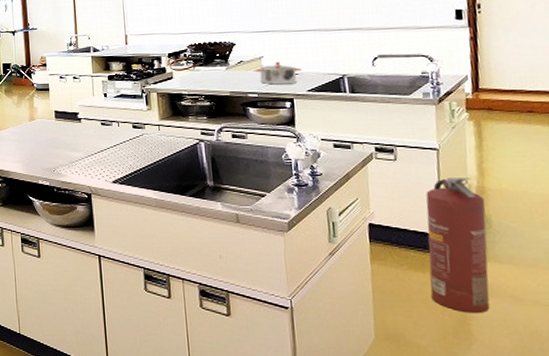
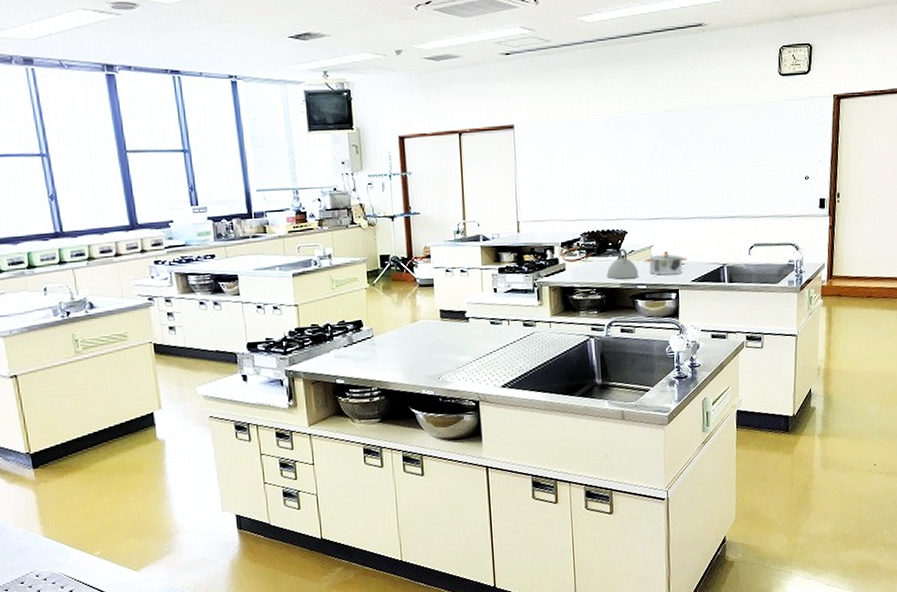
kettle: none [215,59,250,88] -> present [606,248,639,280]
fire extinguisher: present [426,178,490,314] -> none [782,361,829,485]

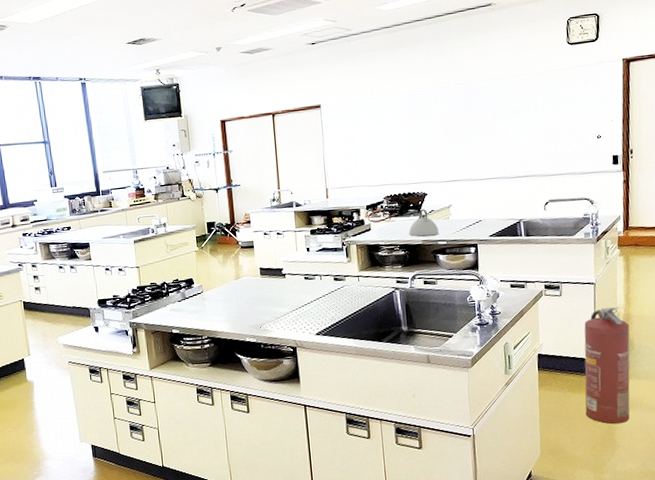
cooking pot: present [644,251,688,276] -> none [443,209,485,232]
fire extinguisher: none [782,361,829,485] -> present [584,307,630,424]

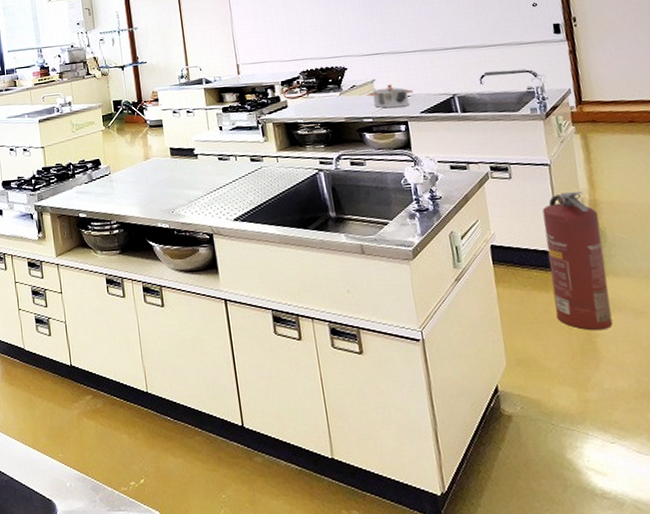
kettle: present [409,208,440,237] -> none [329,84,364,114]
cooking pot: none [443,209,485,232] -> present [367,84,414,109]

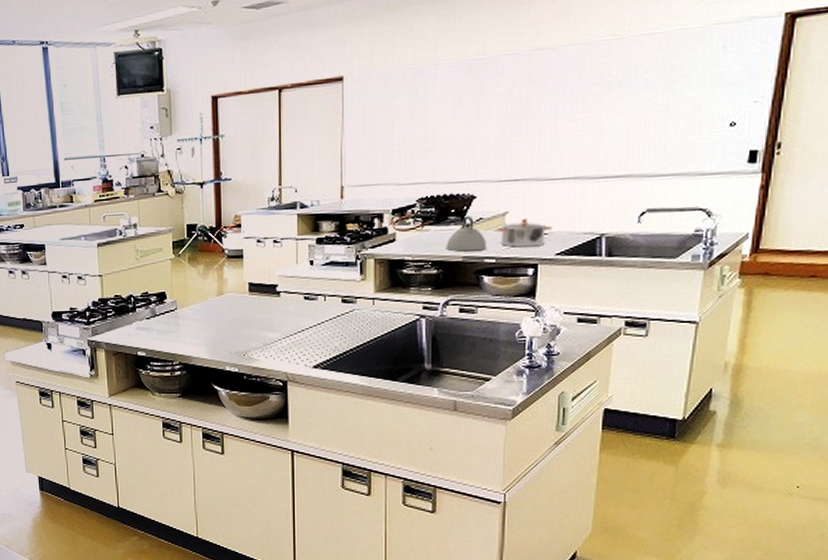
kettle: none [329,84,364,114] -> present [446,216,487,252]
fire extinguisher: present [542,192,613,331] -> none [660,355,740,504]

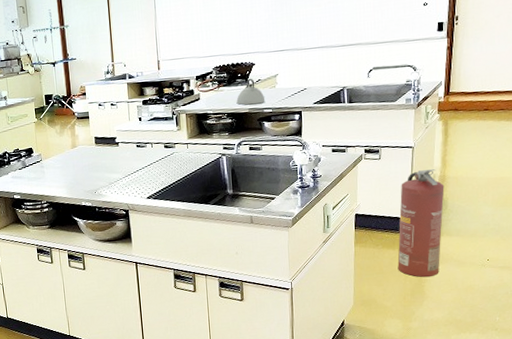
cooking pot: present [494,219,553,248] -> none [270,78,310,100]
fire extinguisher: none [660,355,740,504] -> present [397,169,445,278]

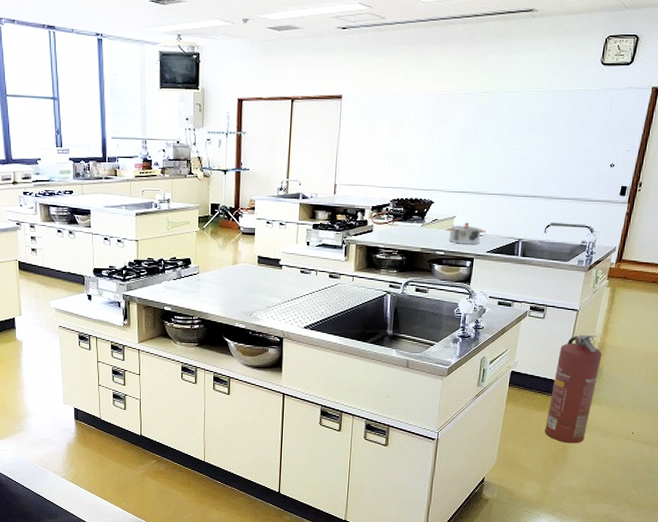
kettle: present [236,78,266,105] -> none [409,216,439,245]
cooking pot: none [270,78,310,100] -> present [445,222,486,245]

